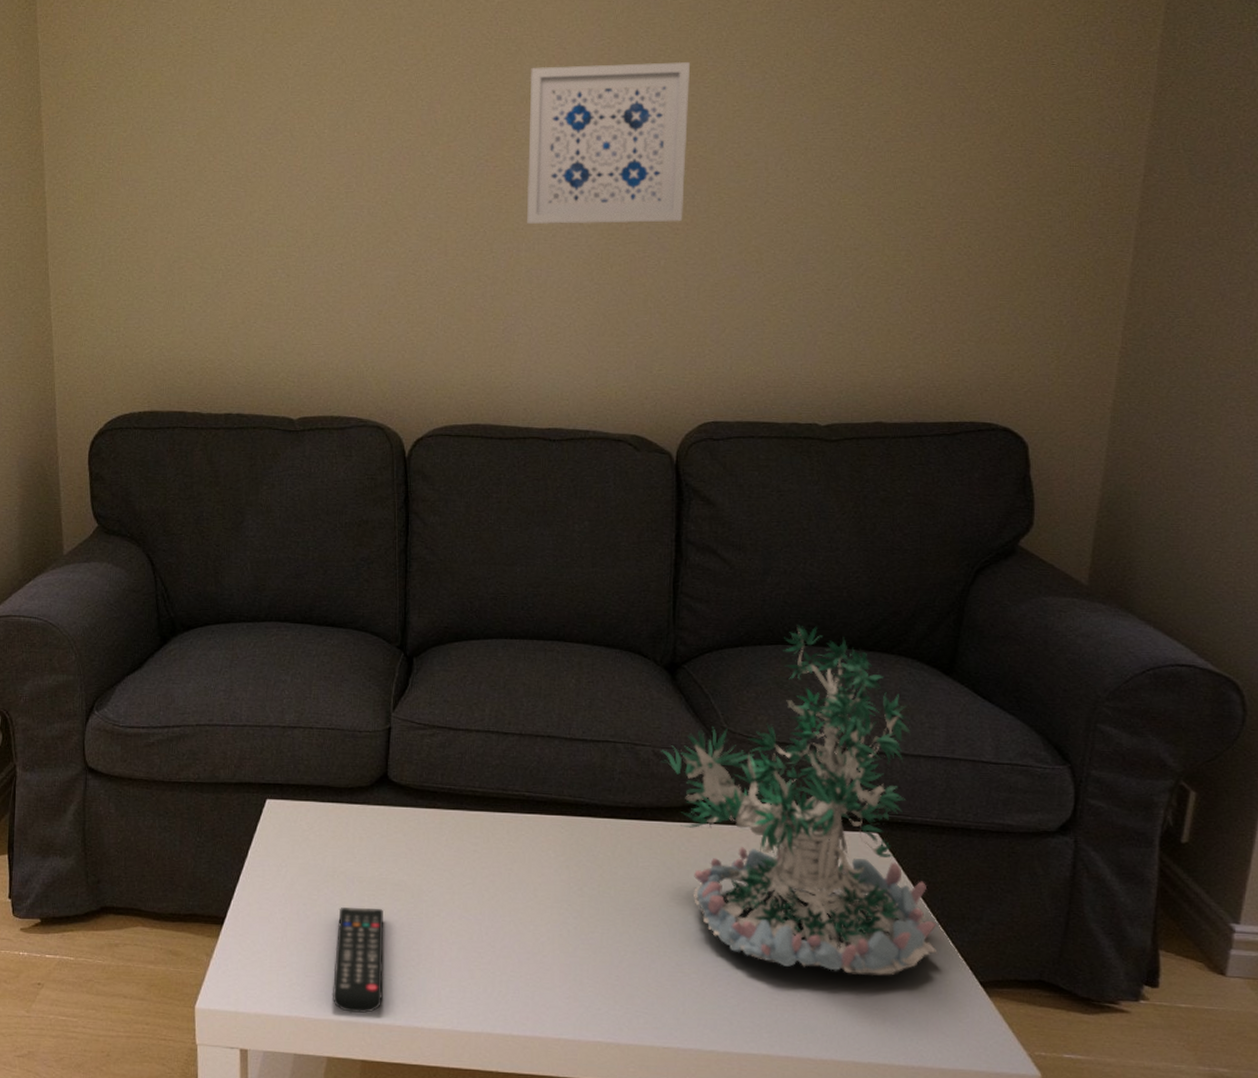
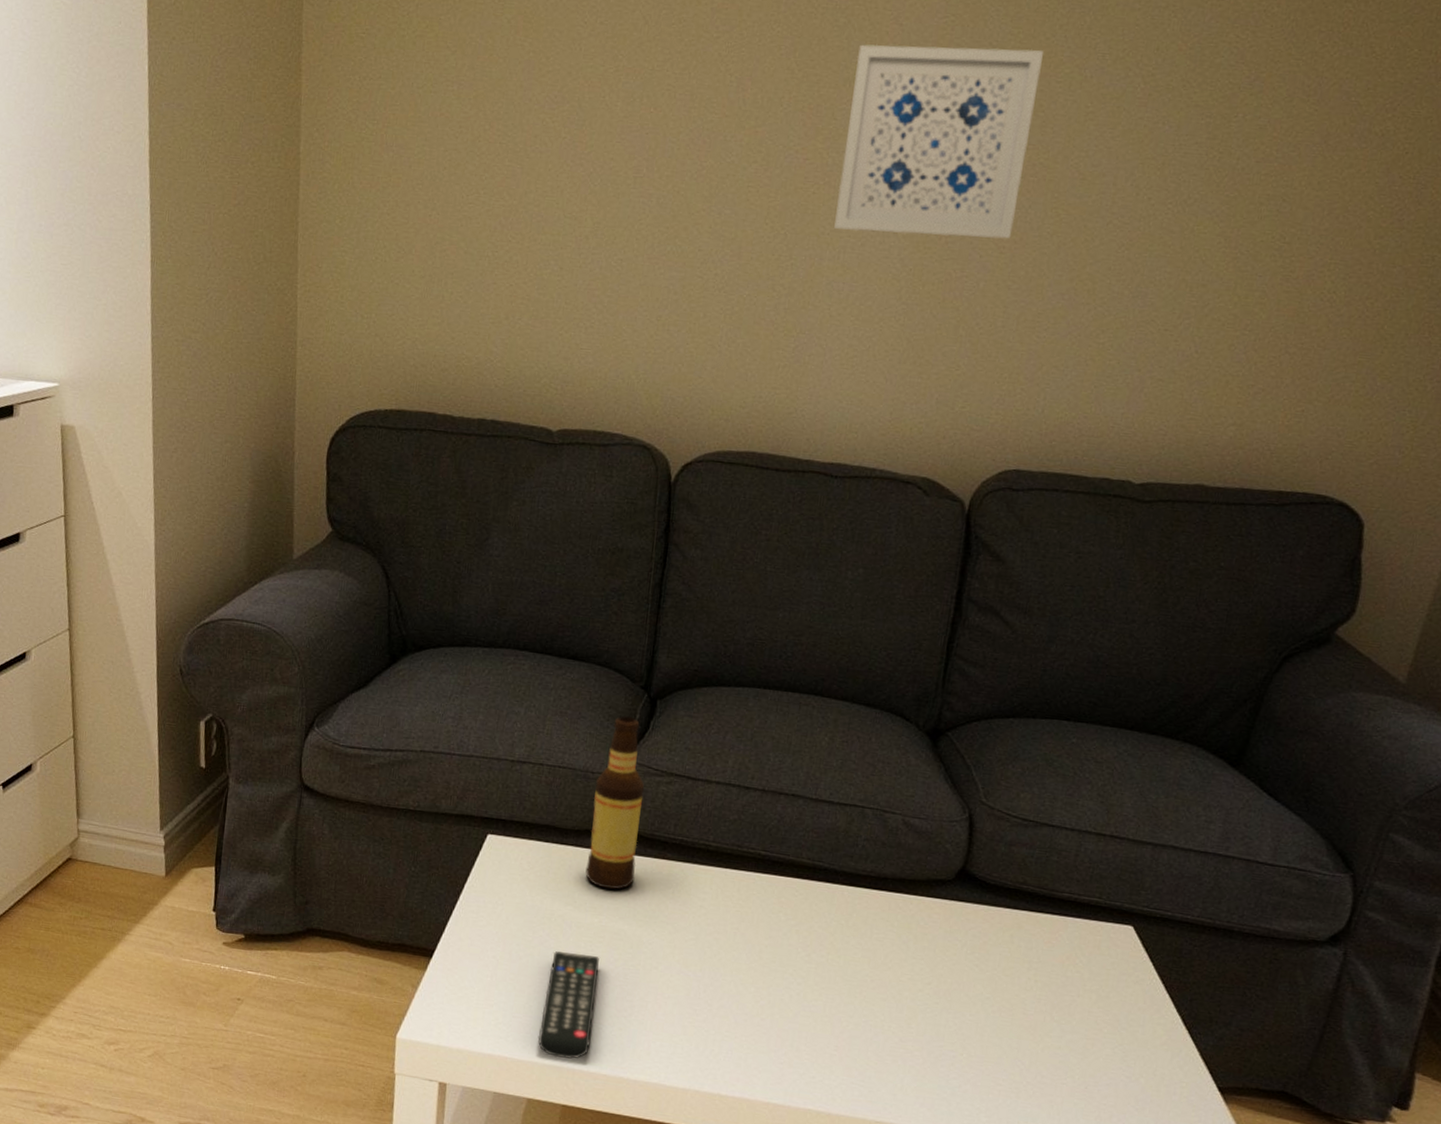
bottle: none [362,675,410,842] -> present [585,716,645,890]
plant: present [659,625,938,976] -> none [908,700,1186,1072]

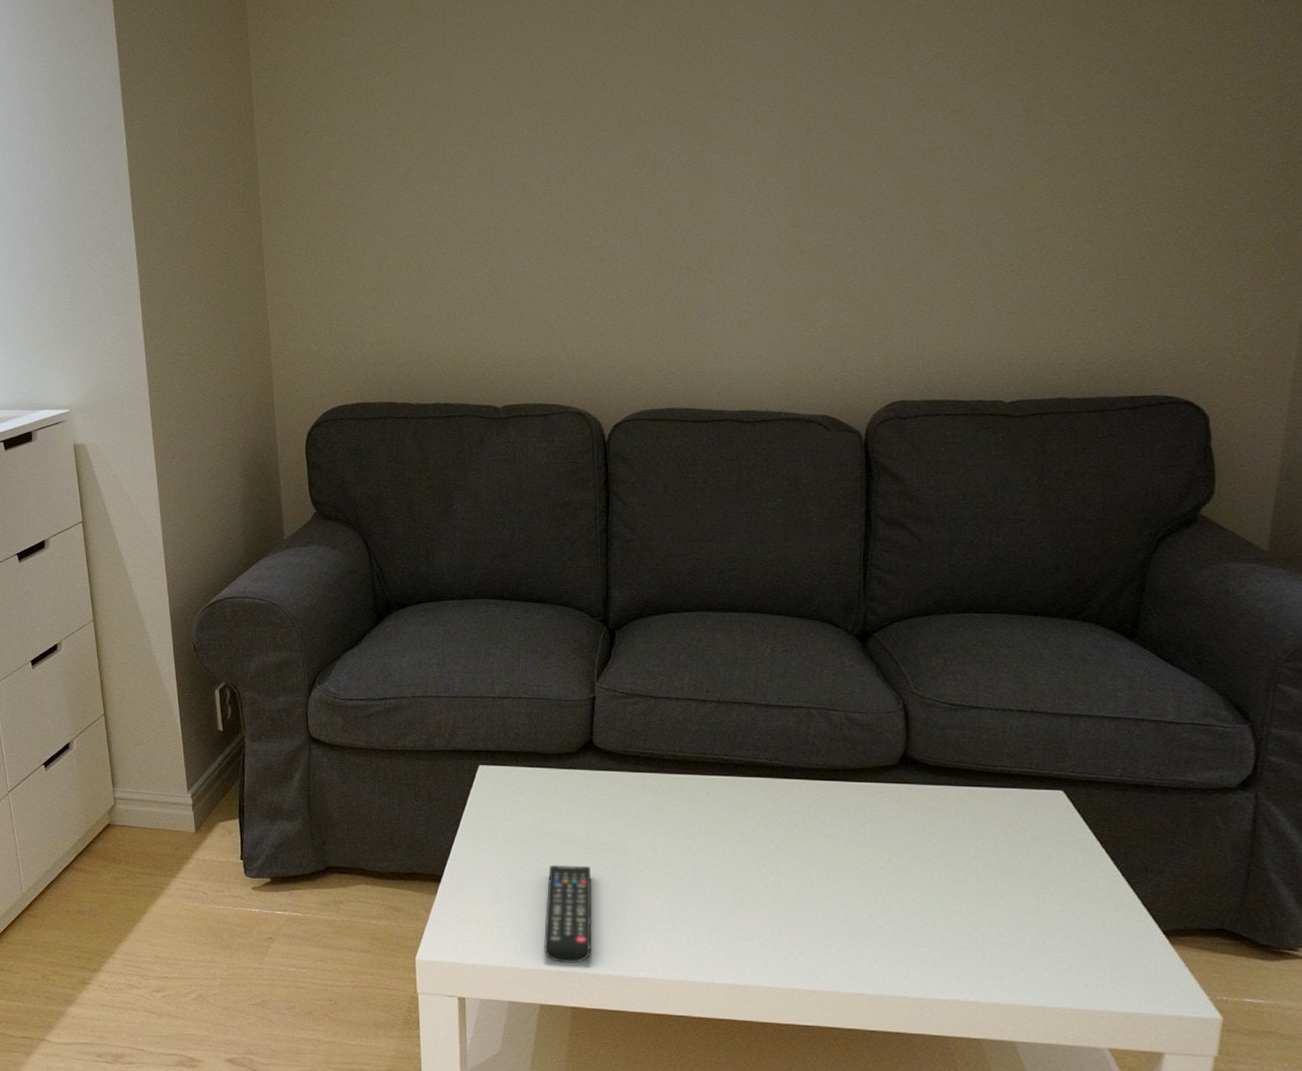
bottle: present [585,716,645,890] -> none [569,648,614,804]
wall art: present [834,44,1044,239] -> none [718,53,876,216]

